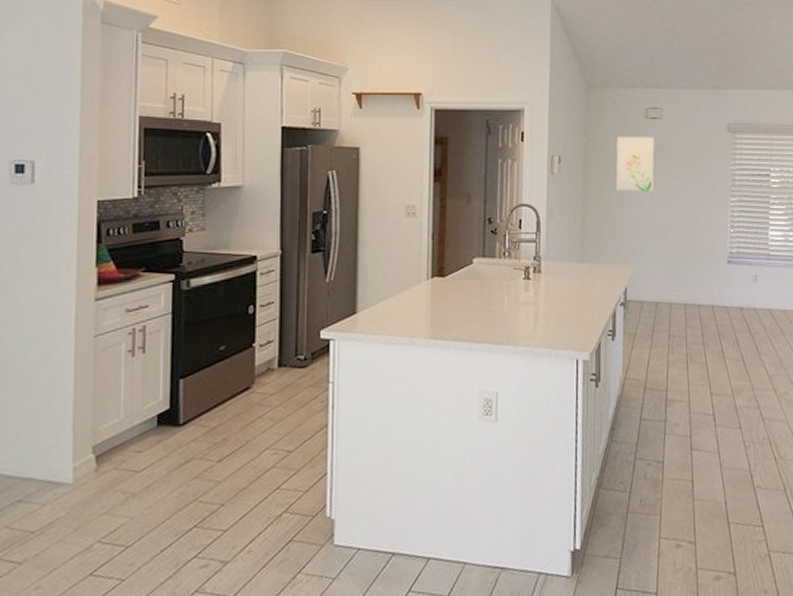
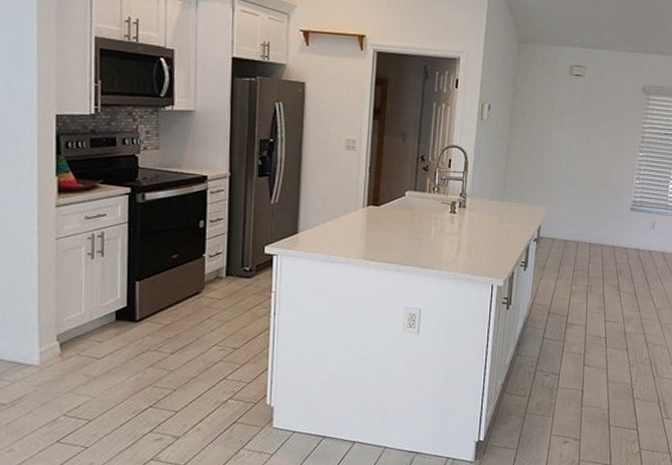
wall art: present [616,137,655,192] -> none [538,90,576,142]

